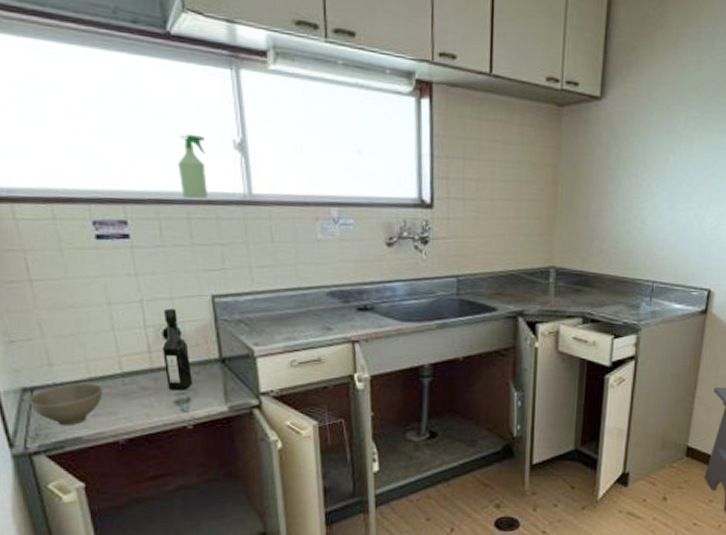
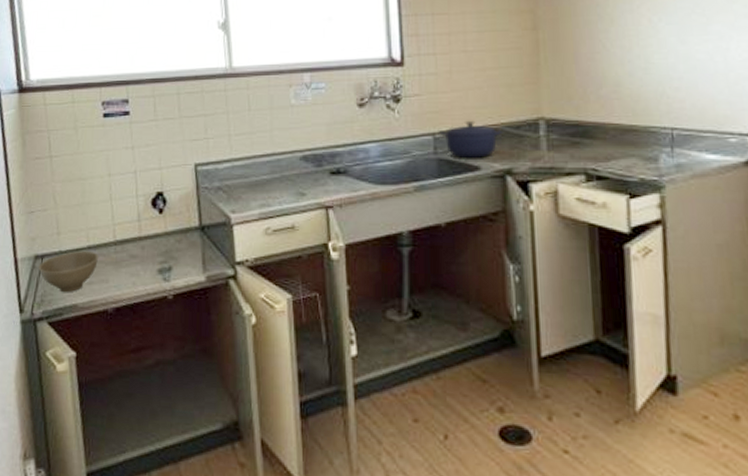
bottle: present [162,308,193,390] -> none [150,178,175,259]
spray bottle: present [178,135,209,199] -> none [172,20,196,75]
cooking pot: none [461,265,519,300] -> present [438,120,503,158]

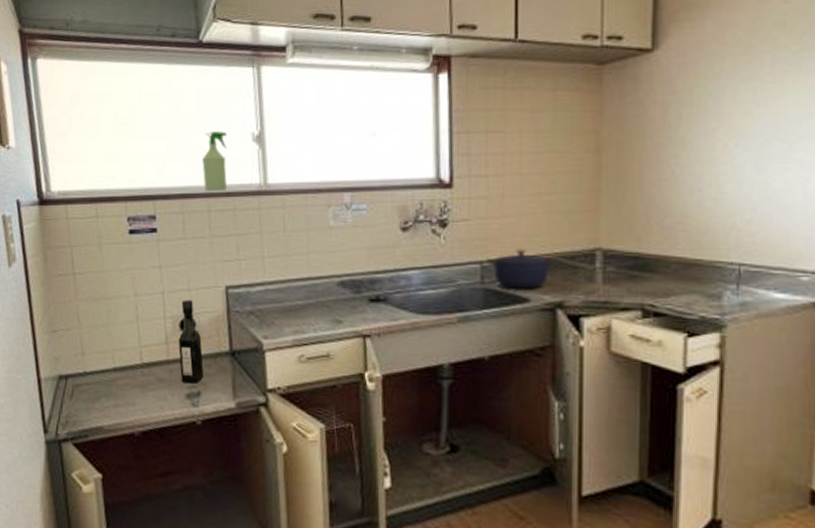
bowl: present [38,251,99,293] -> none [63,372,125,415]
bottle: none [150,178,175,259] -> present [178,299,204,384]
spray bottle: none [172,20,196,75] -> present [202,131,228,191]

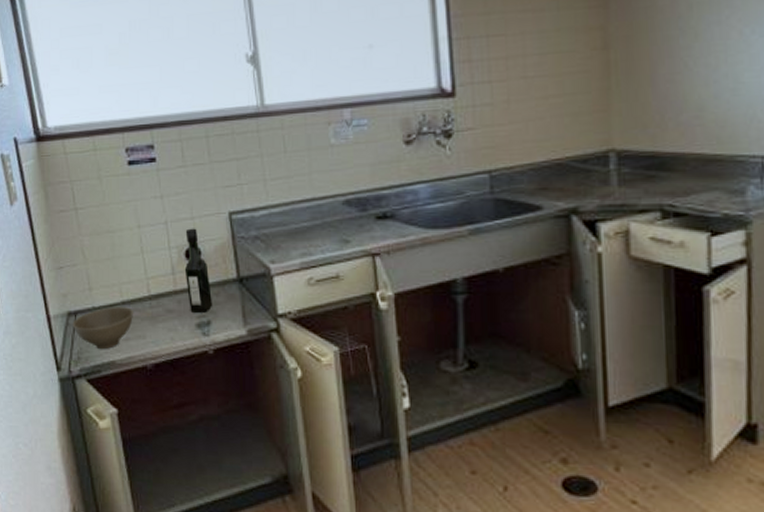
bowl: none [63,372,125,415] -> present [72,307,134,350]
spray bottle: present [202,131,228,191] -> none [197,54,225,116]
cooking pot: present [486,249,556,289] -> none [494,155,568,197]

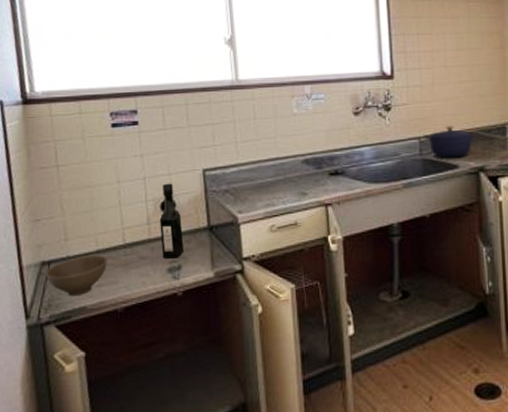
cooking pot: none [494,155,568,197] -> present [423,125,477,158]

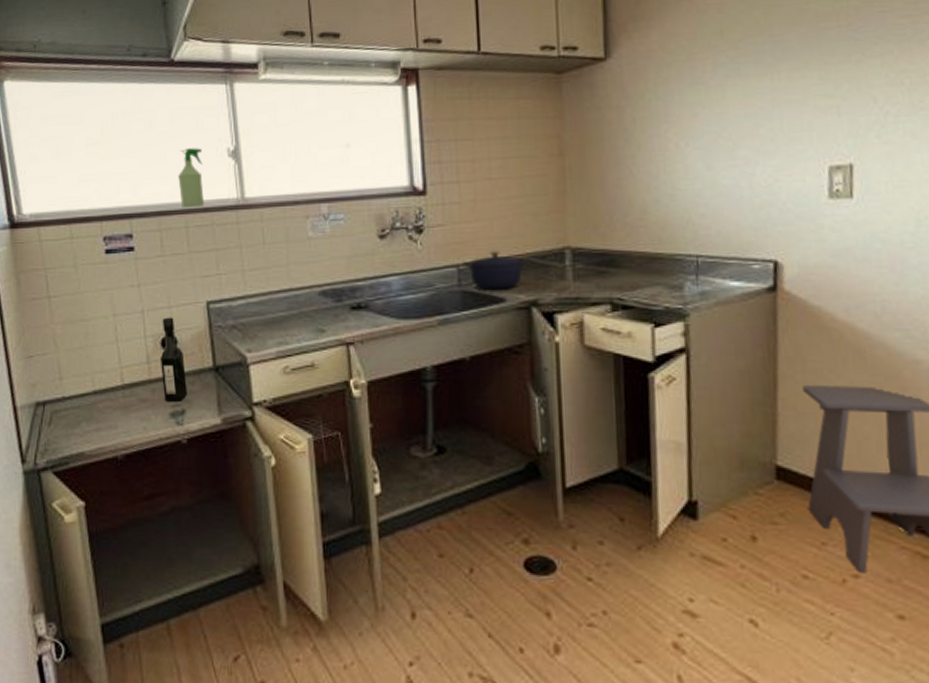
bowl: present [45,255,109,297] -> none [40,397,106,441]
spray bottle: none [180,36,203,87] -> present [178,148,205,207]

